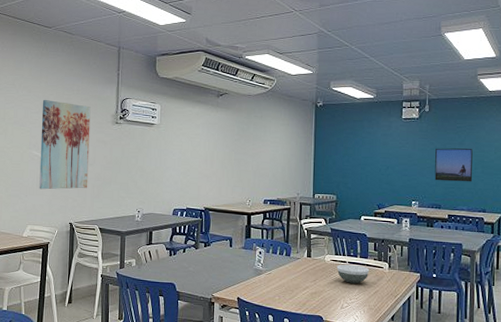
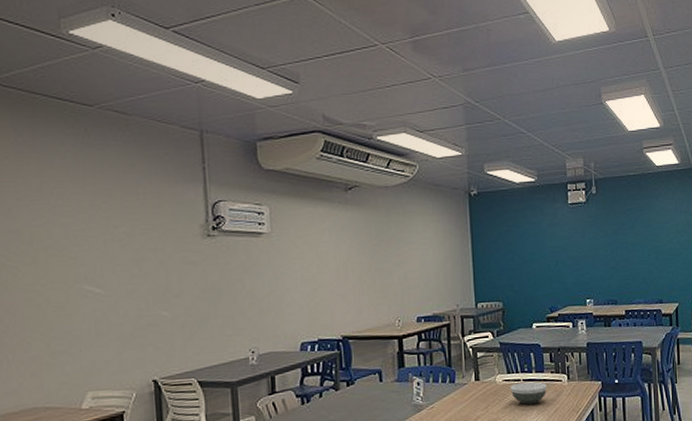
wall art: present [39,100,91,190] -> none [92,210,176,339]
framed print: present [434,148,473,182] -> none [606,233,647,273]

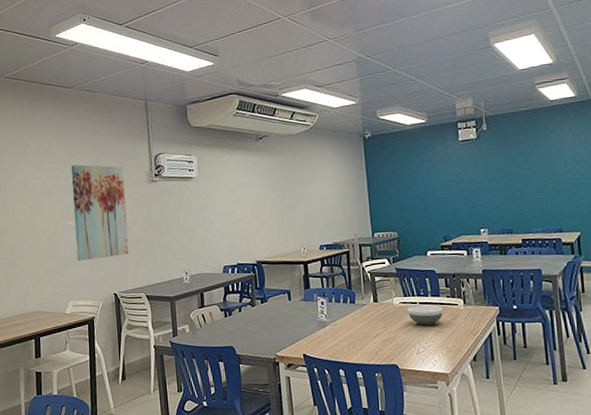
wall art: none [92,210,176,339] -> present [71,165,129,261]

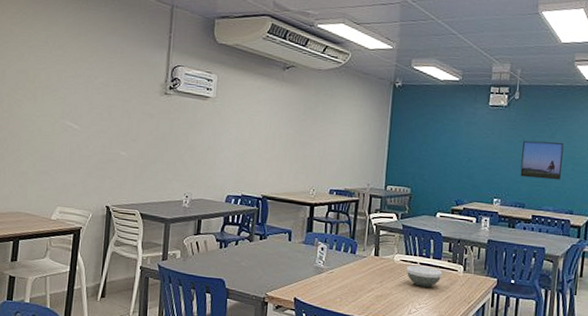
wall art: present [71,165,129,261] -> none [72,62,136,168]
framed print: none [499,165,544,204] -> present [520,140,564,180]

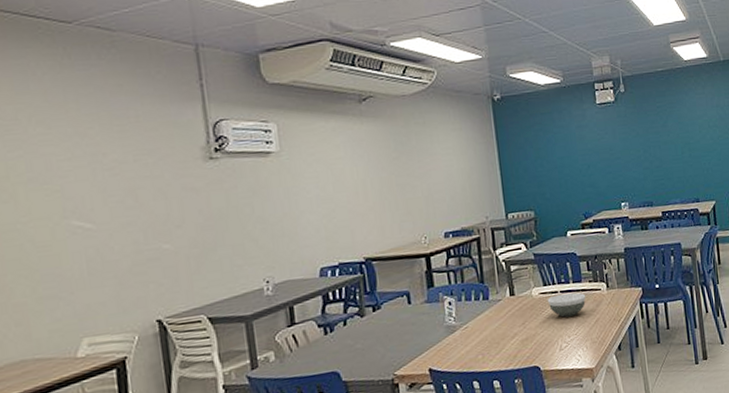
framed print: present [520,140,564,180] -> none [638,130,682,174]

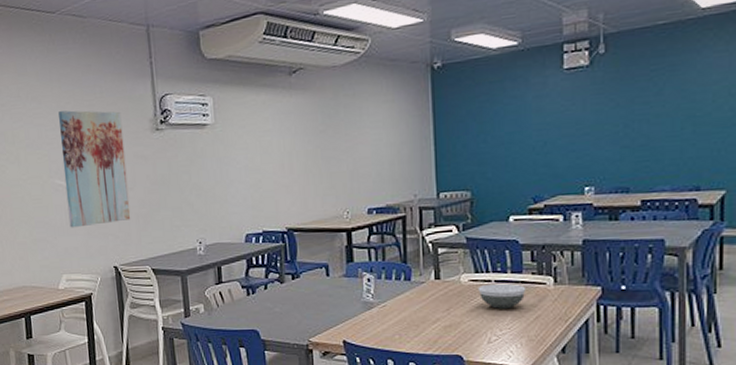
wall art: none [77,137,179,279] -> present [58,110,131,228]

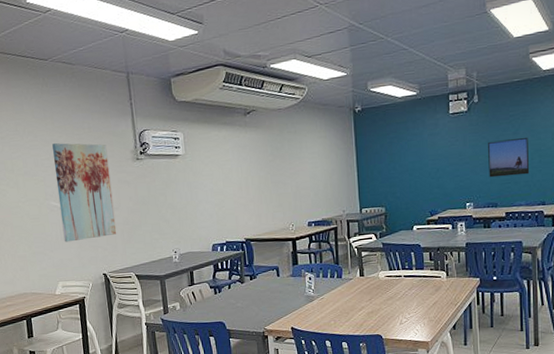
bowl: present [478,283,527,309] -> none [391,277,427,298]
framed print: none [618,100,678,154] -> present [488,138,530,178]

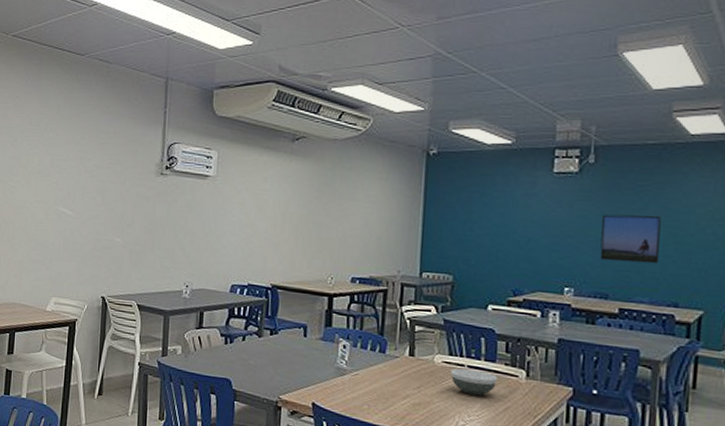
wall art: present [52,143,117,242] -> none [66,145,130,255]
bowl: none [391,277,427,298] -> present [450,368,498,396]

